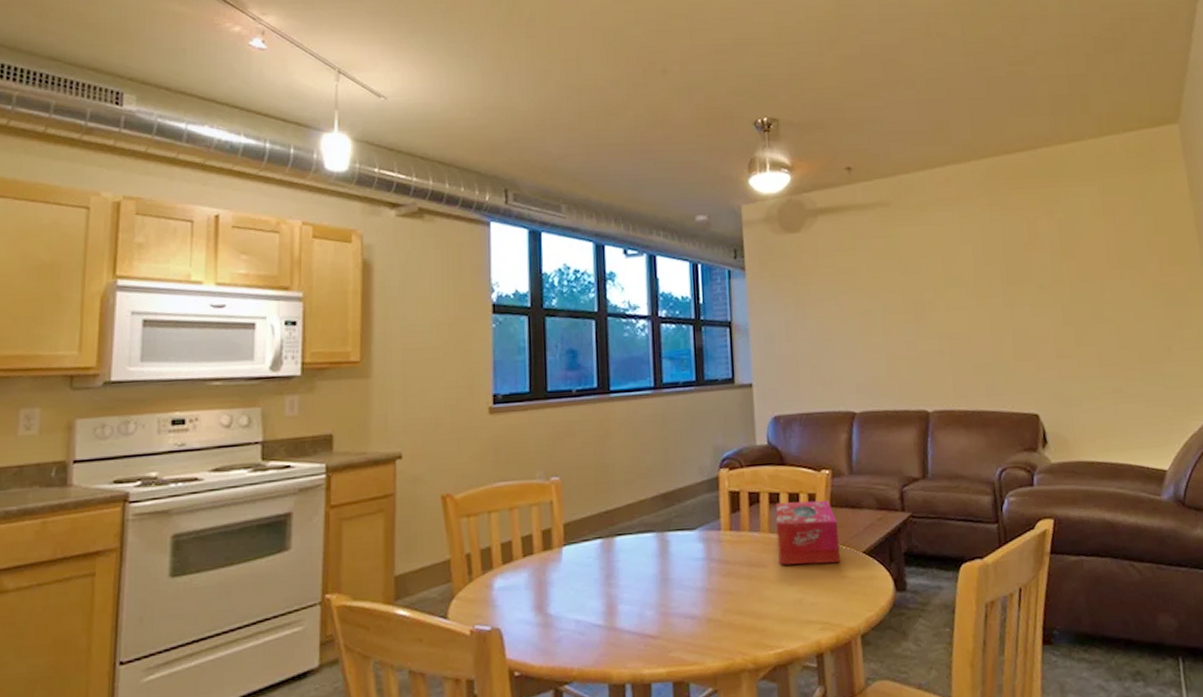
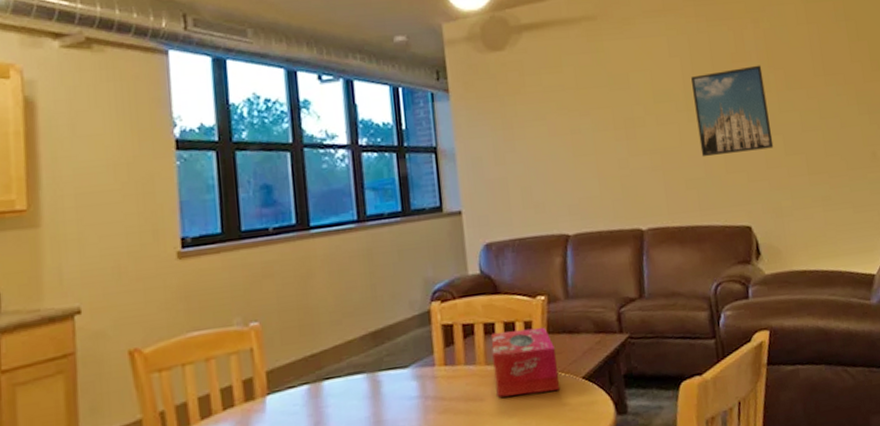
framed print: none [983,255,1065,344] -> present [691,65,774,157]

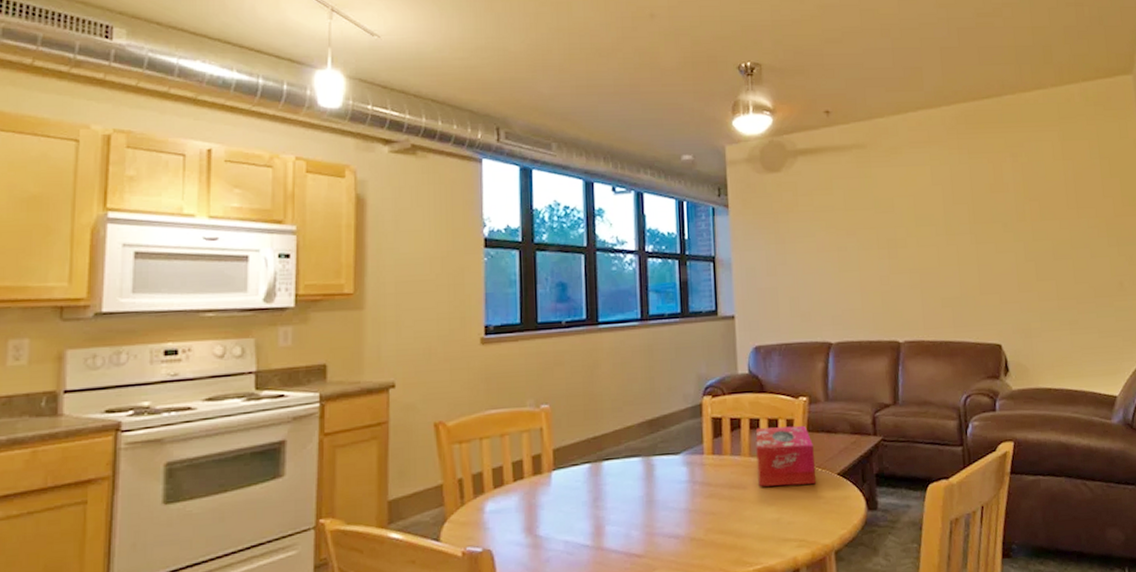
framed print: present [691,65,774,157] -> none [952,196,1026,279]

